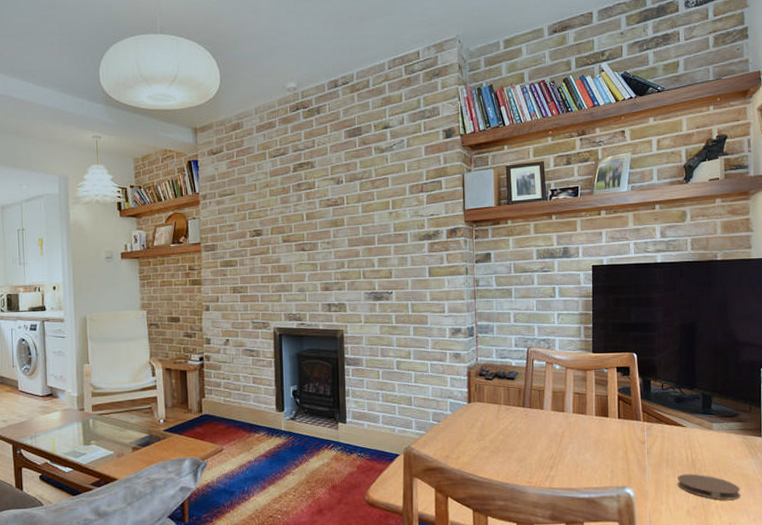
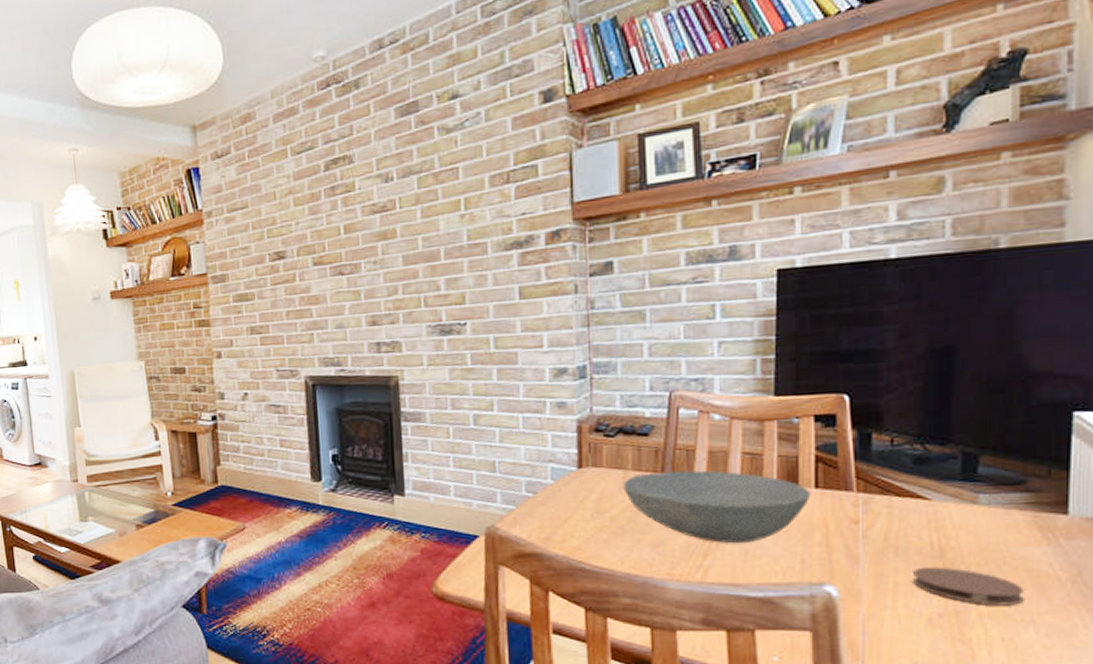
bowl: none [498,405,616,459] -> present [623,470,811,544]

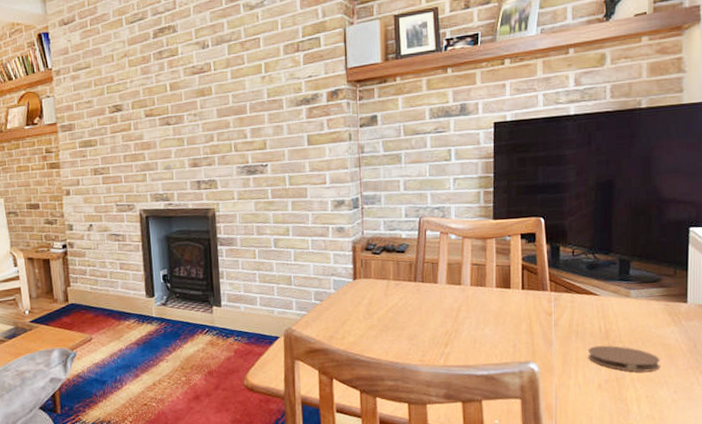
bowl: present [623,470,811,544] -> none [387,279,519,335]

